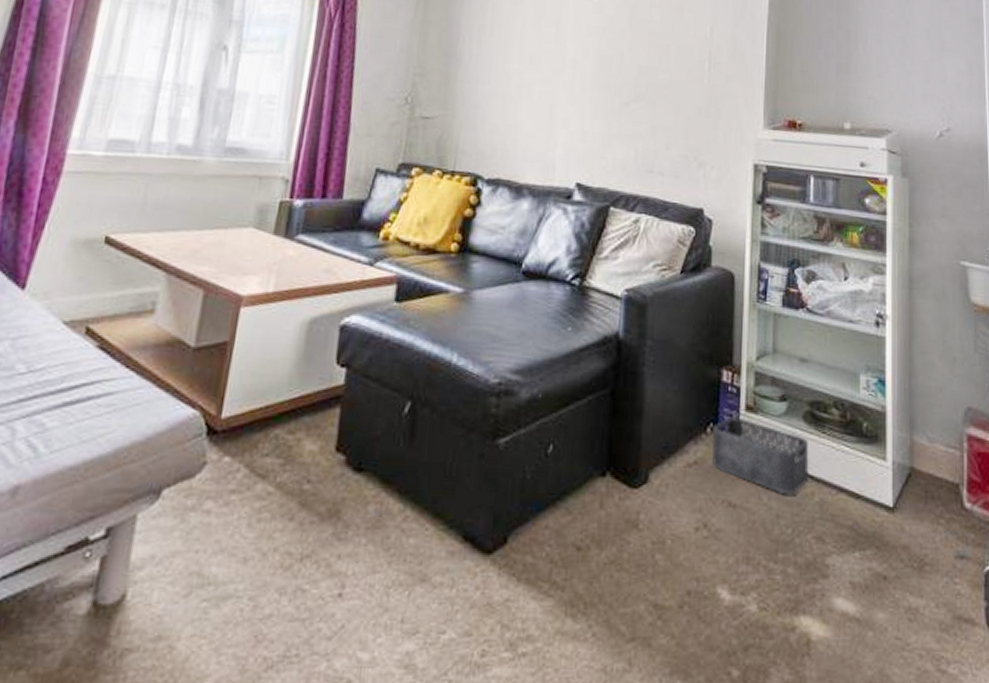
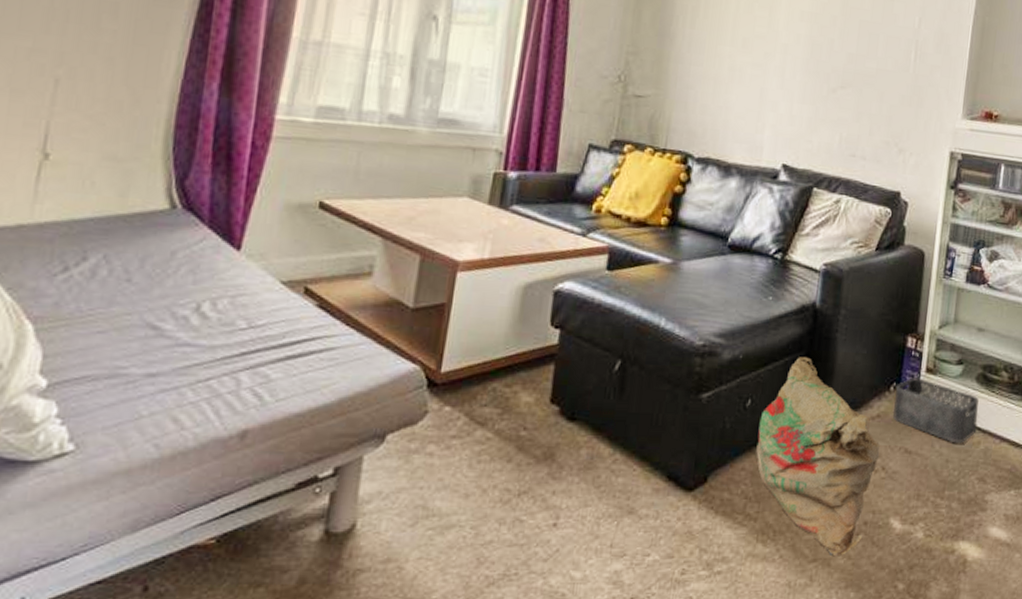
bag: none [560,395,700,635] -> present [756,357,880,557]

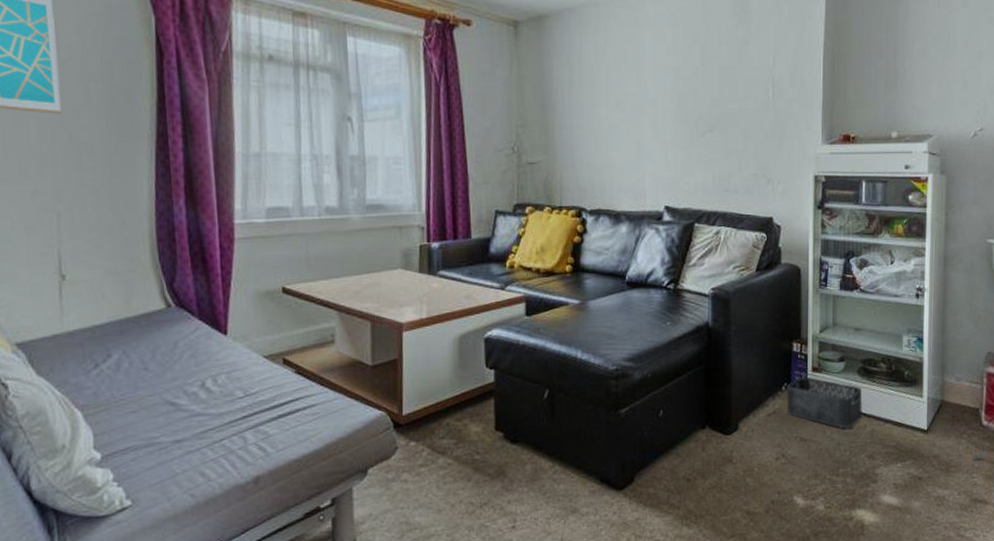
bag: present [756,357,880,557] -> none [672,370,779,532]

